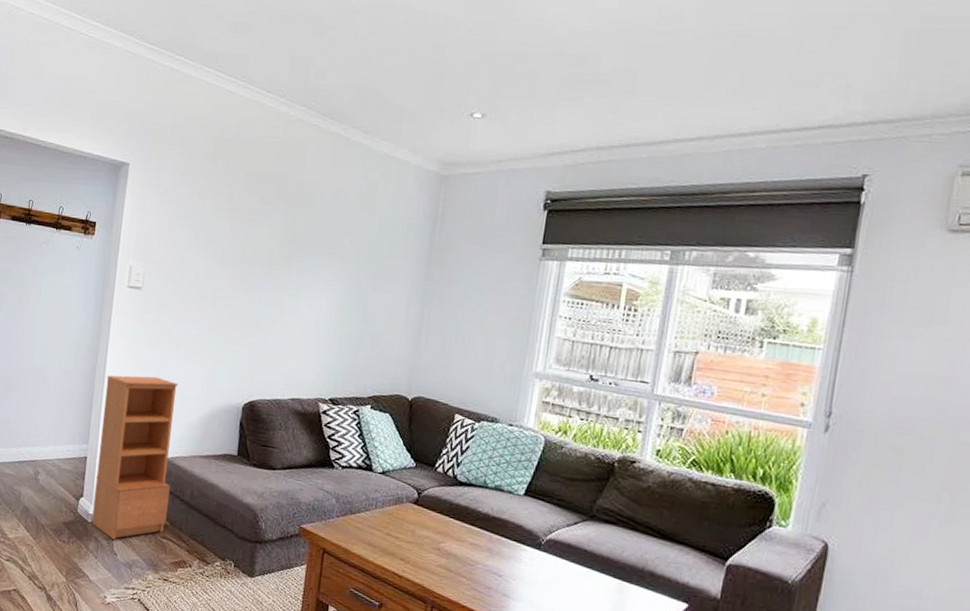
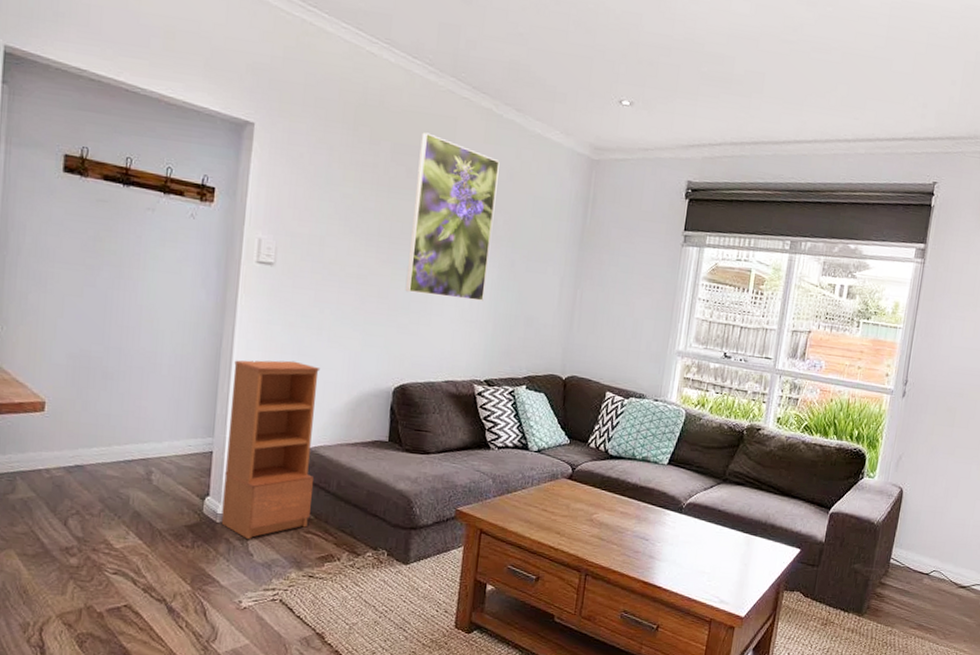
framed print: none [255,160,347,321] -> present [405,132,500,301]

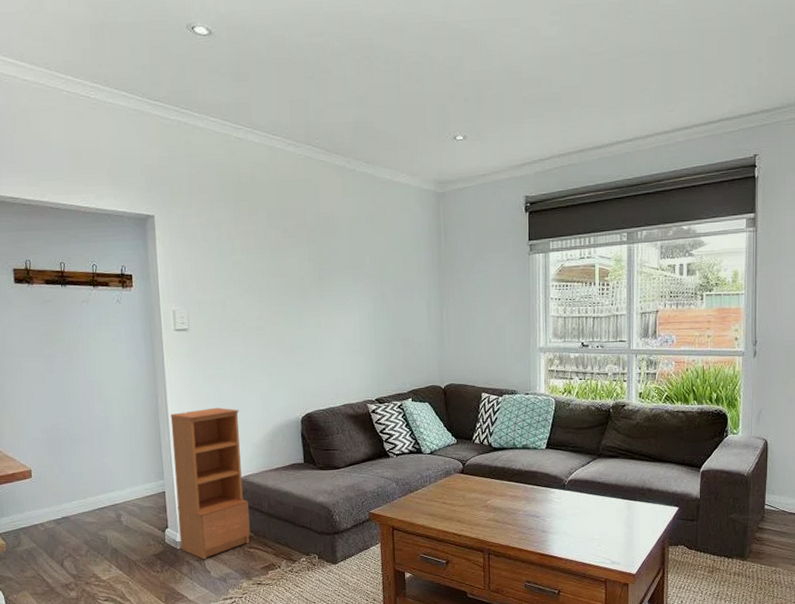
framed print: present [405,132,500,301] -> none [290,197,364,335]

